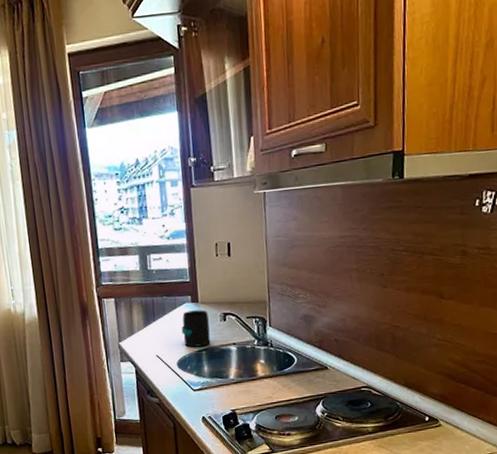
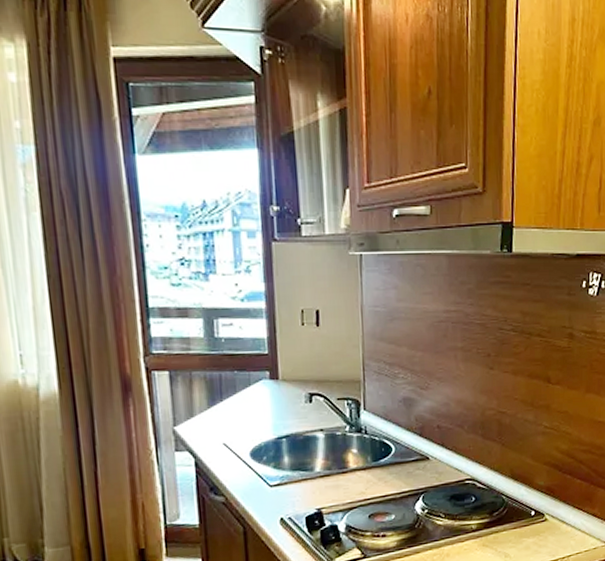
mug: present [181,310,211,347] -> none [256,388,293,434]

